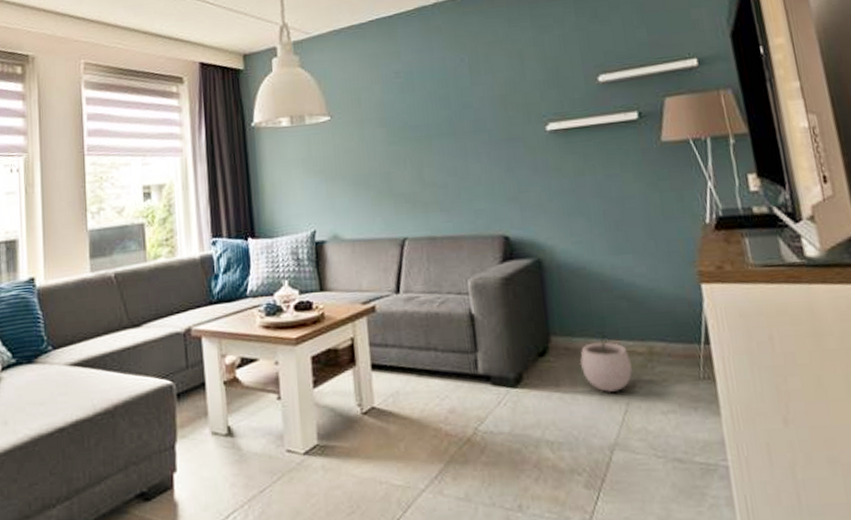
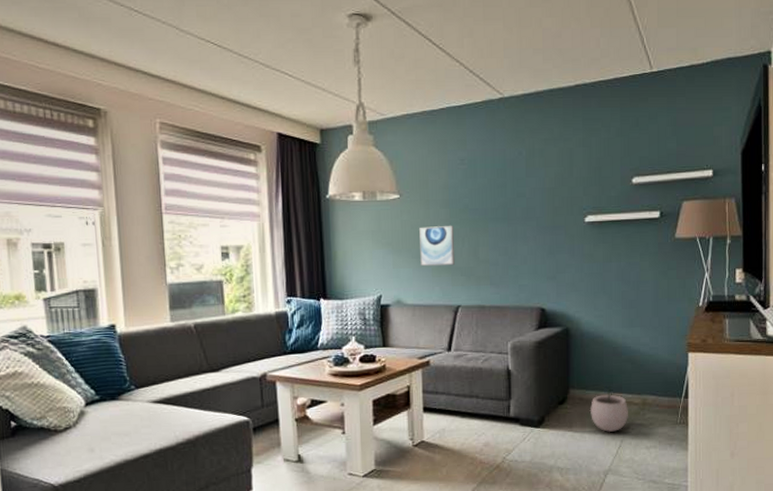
wall art: none [354,146,397,194] -> present [419,226,455,266]

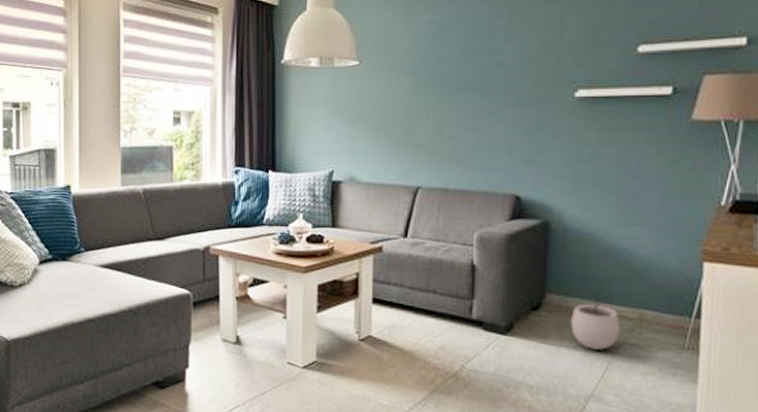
wall art: present [419,226,455,266] -> none [378,97,417,142]

